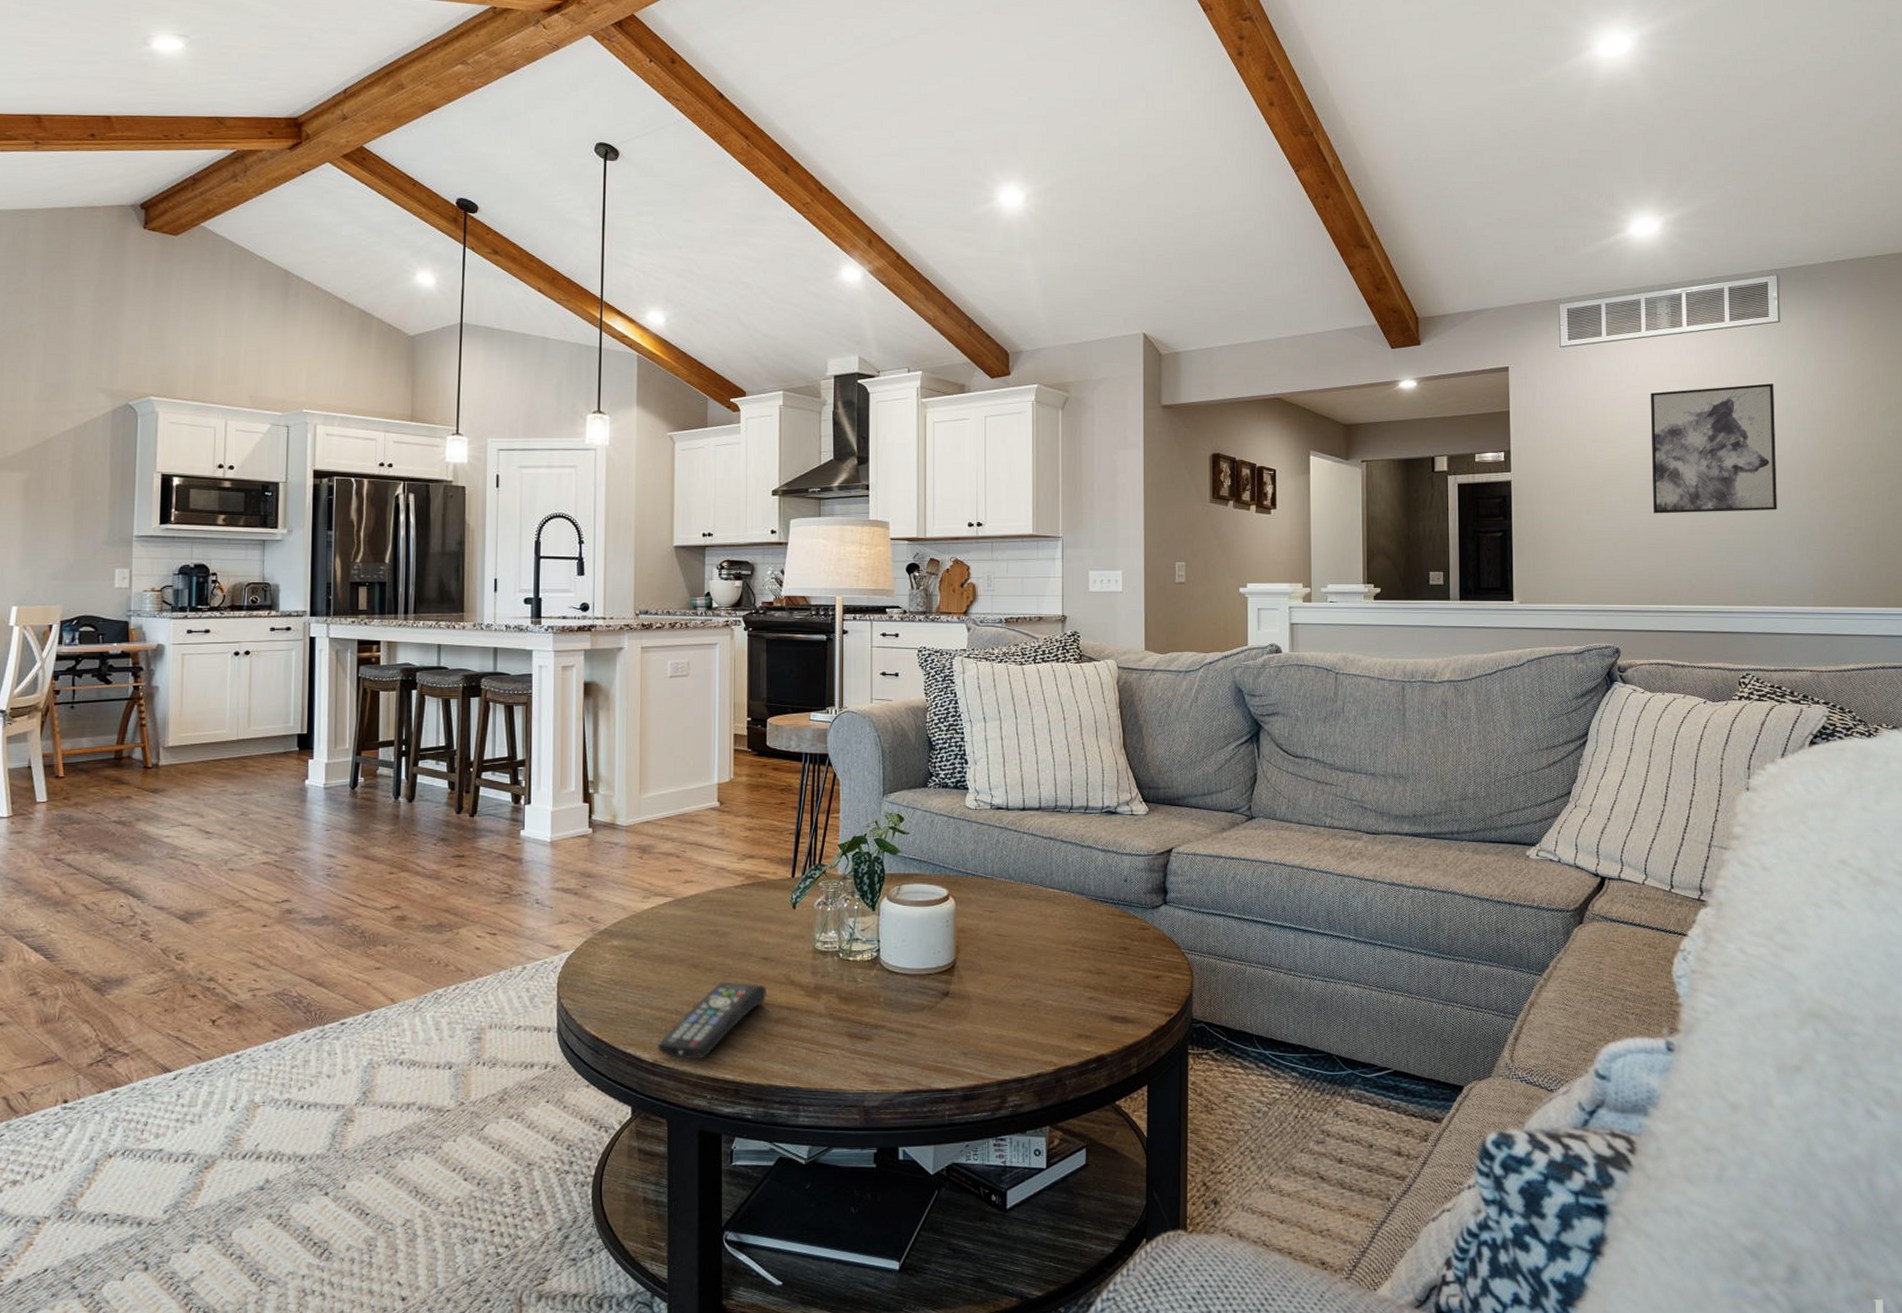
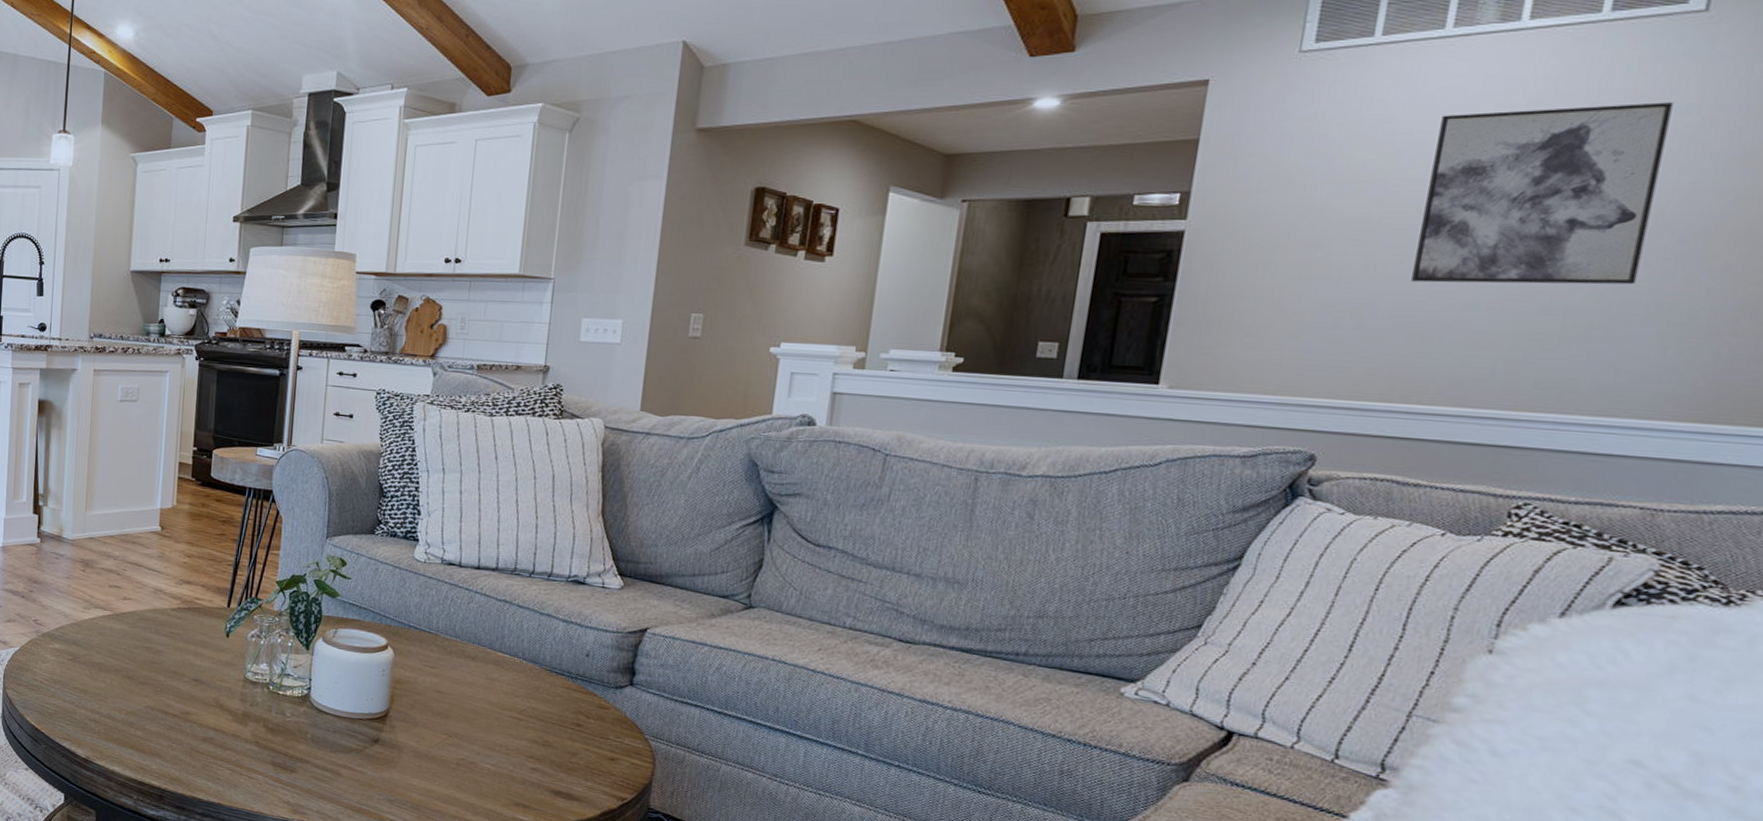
remote control: present [658,981,766,1060] -> none [90,695,195,763]

